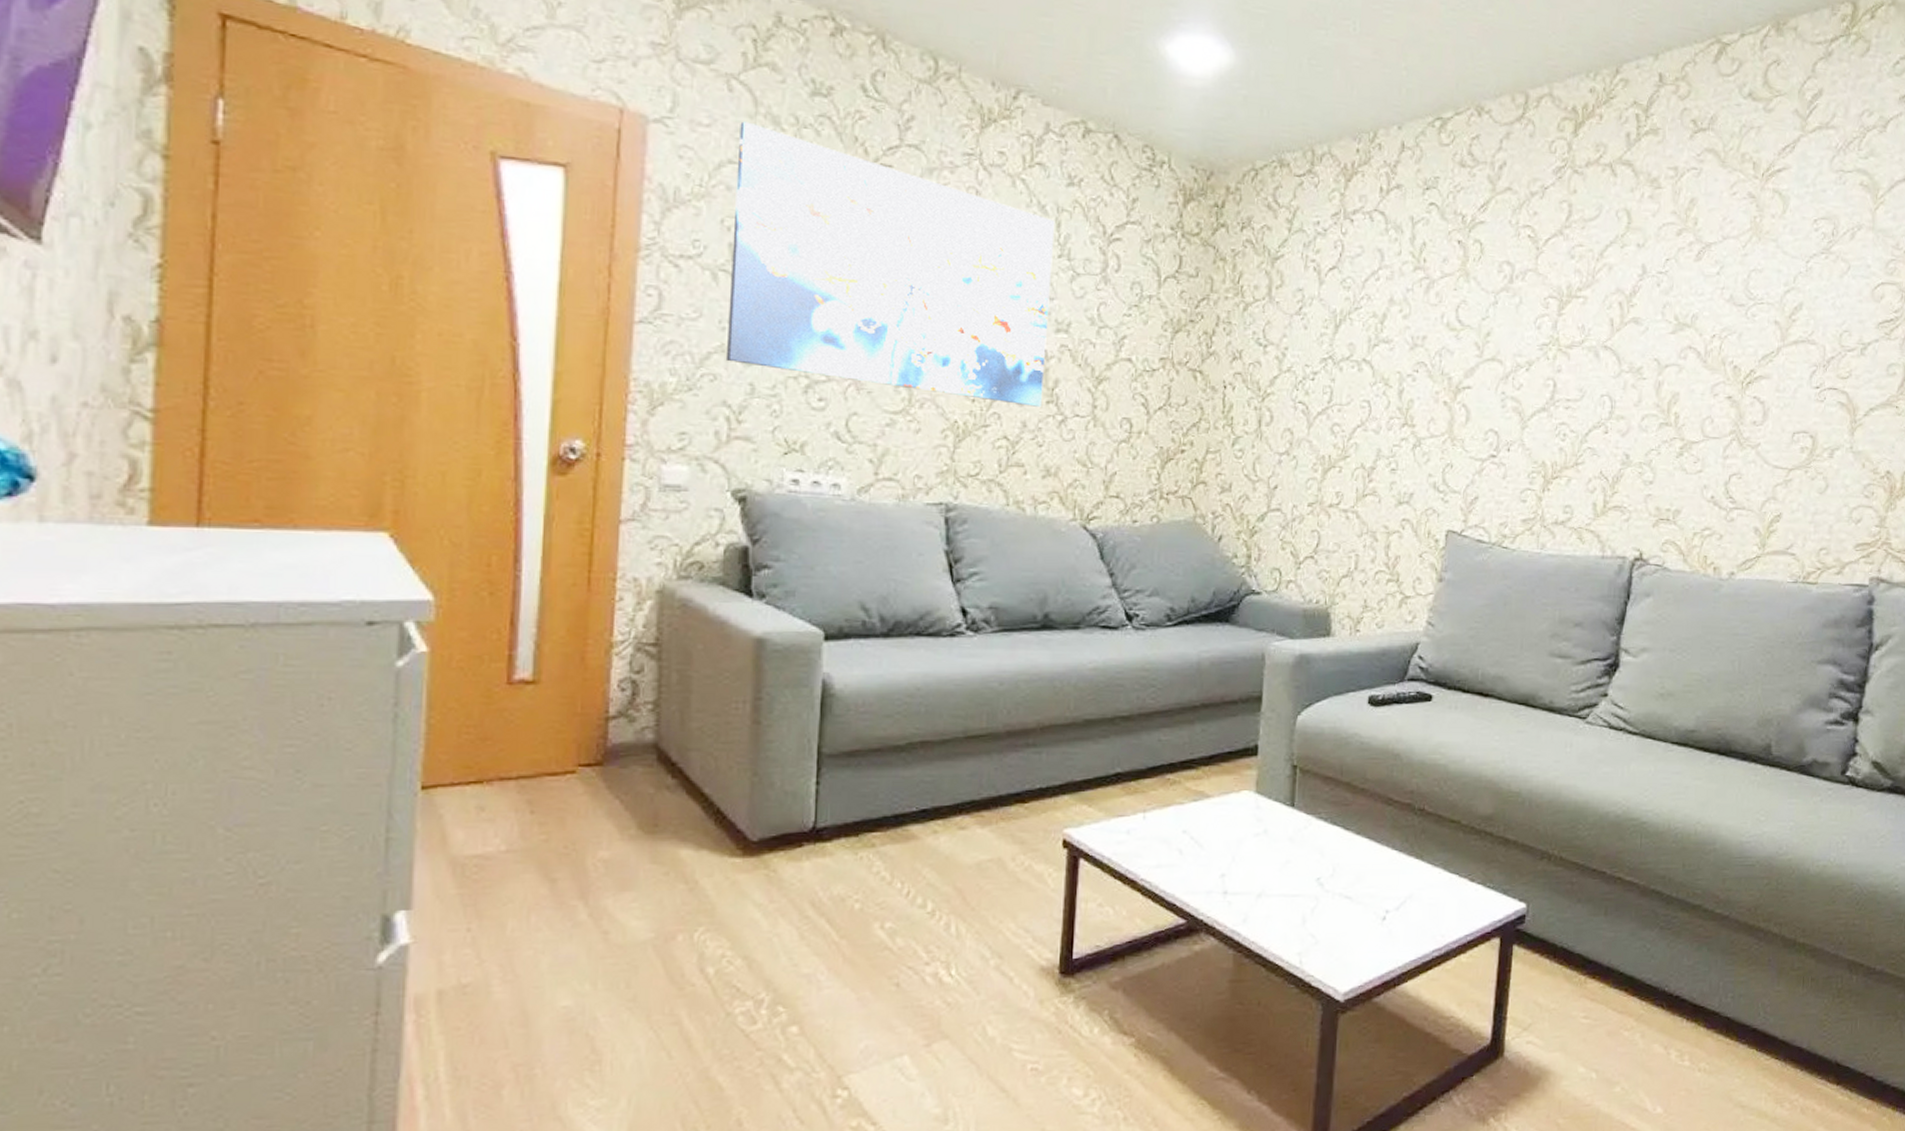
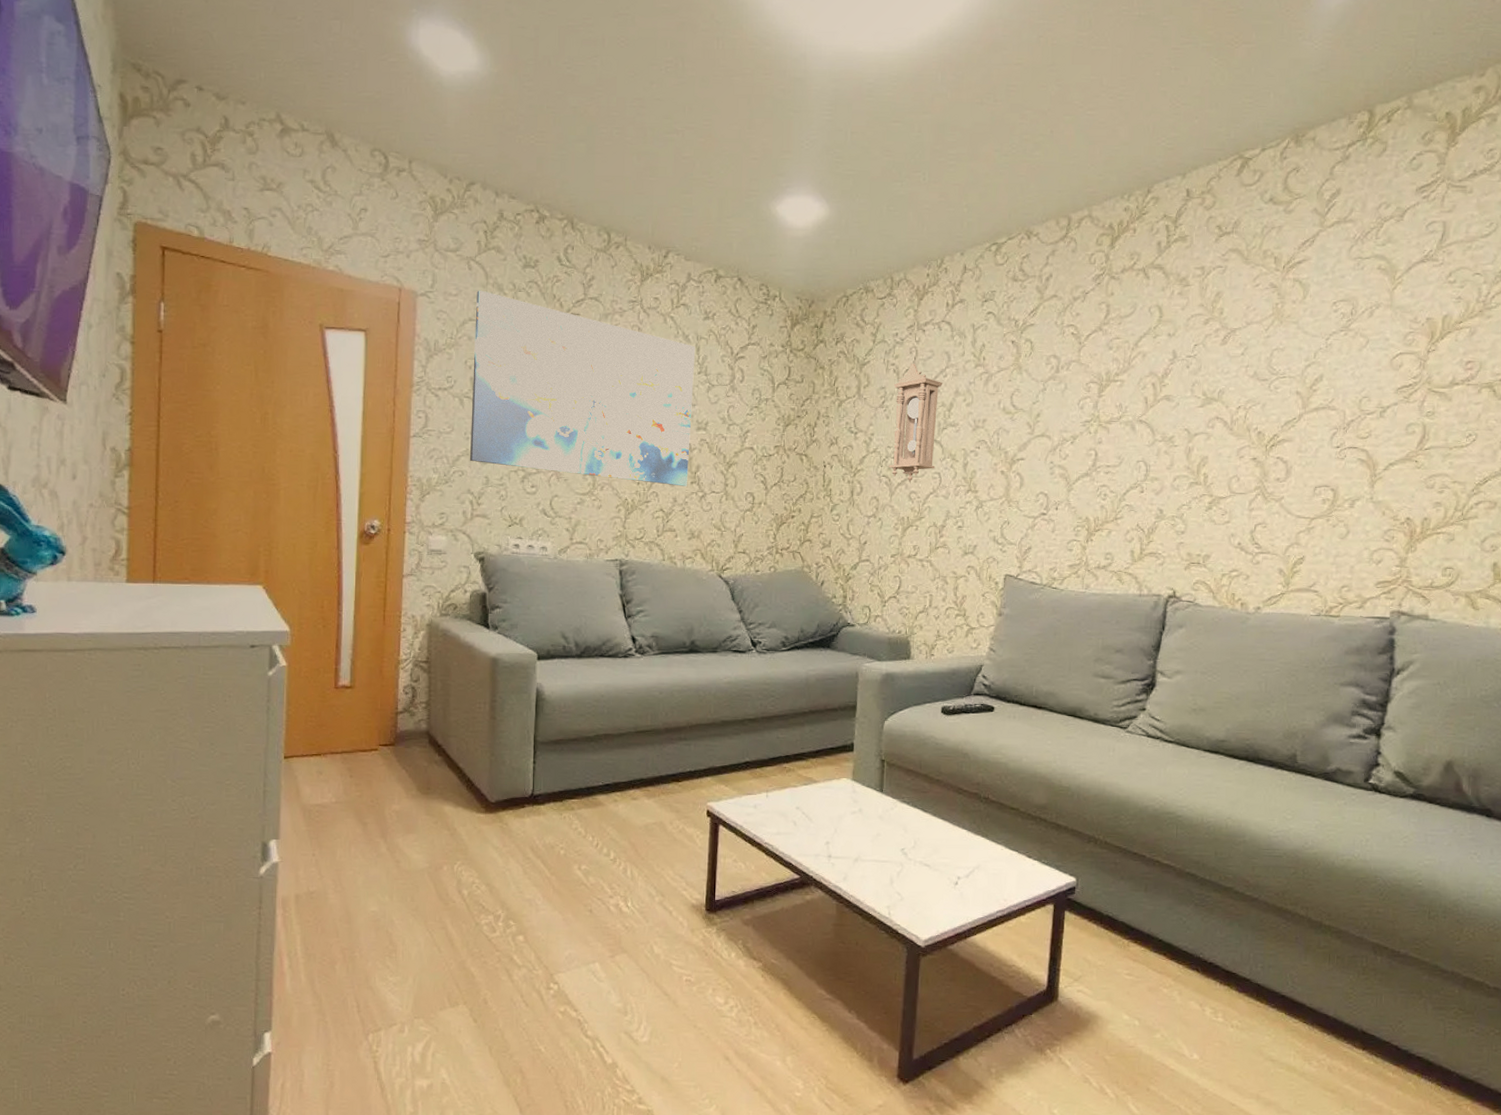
pendulum clock: none [1306,260,1375,411] -> present [888,363,943,482]

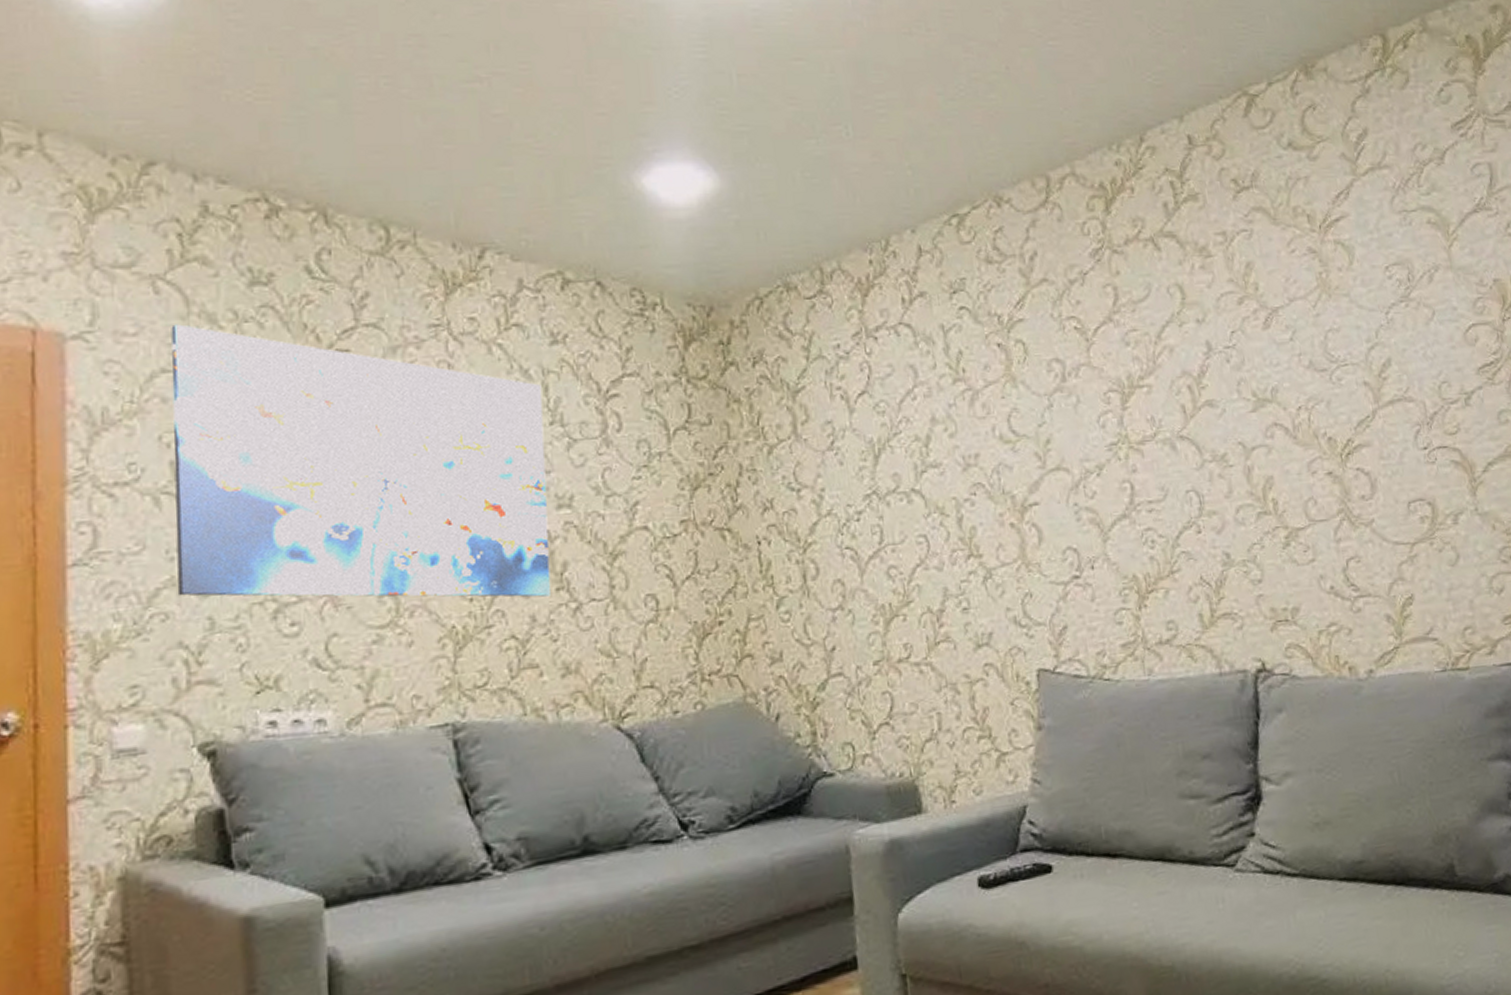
pendulum clock: present [888,363,943,482] -> none [842,384,919,552]

